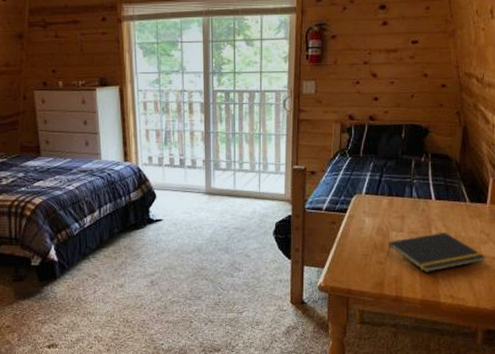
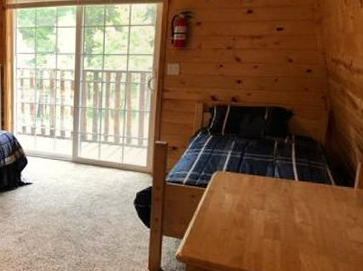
notepad: present [387,233,486,272] -> none [247,213,353,252]

